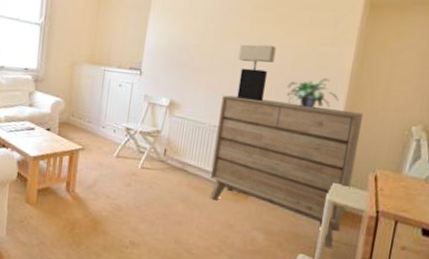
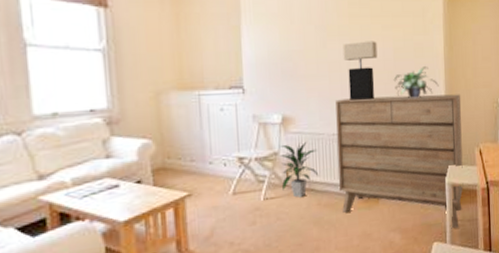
indoor plant: none [159,126,197,175] -> present [279,142,319,198]

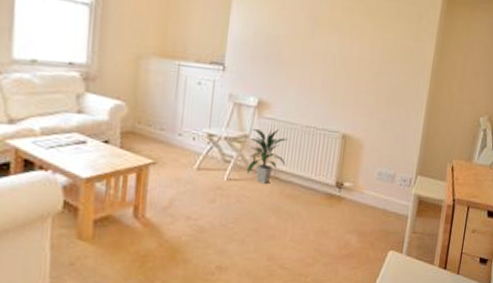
dresser: present [335,94,464,229] -> none [303,92,443,240]
table lamp: present [343,41,378,102] -> none [329,36,366,99]
potted plant: present [393,66,439,98] -> none [376,73,422,104]

